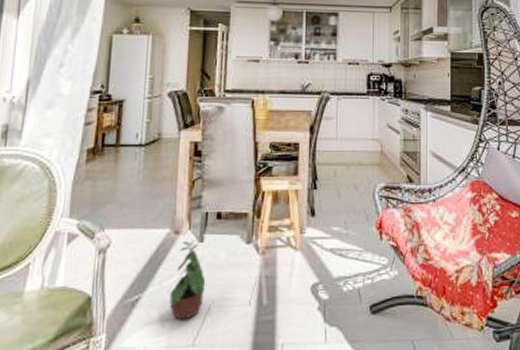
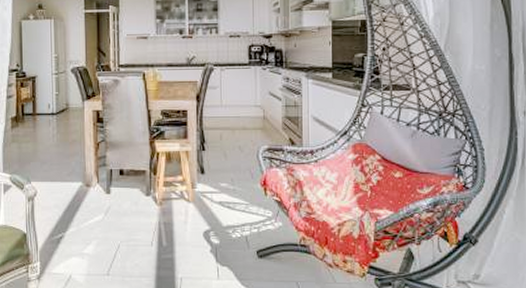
potted plant: present [168,240,206,320] -> none [85,192,115,255]

